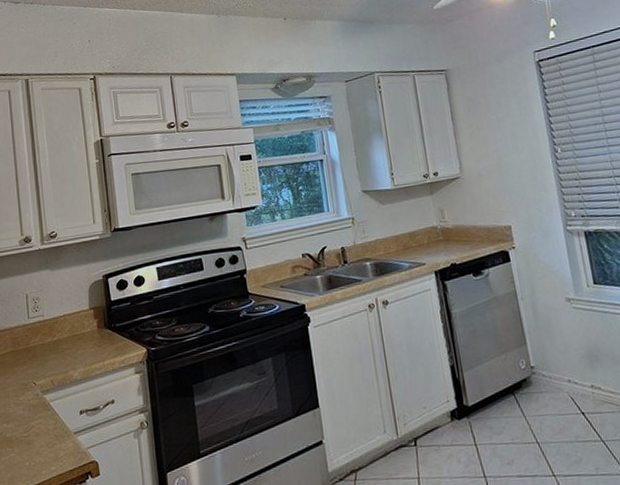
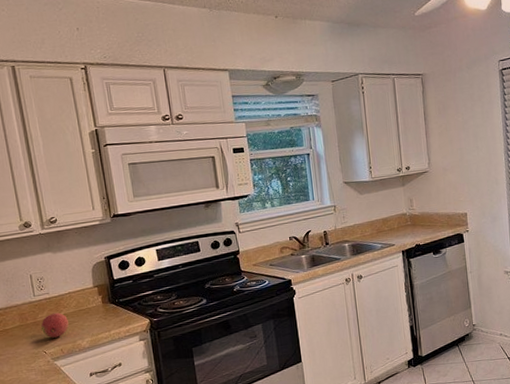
fruit: none [33,337,61,367] -> present [41,312,69,338]

